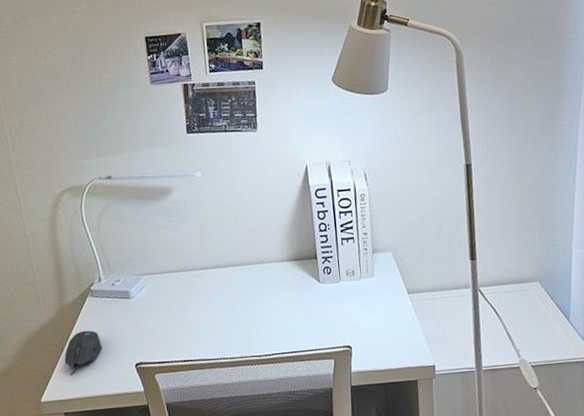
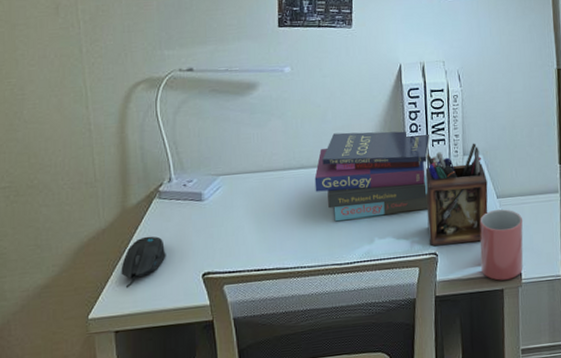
books: none [230,230,340,317] -> present [314,131,431,222]
desk organizer: none [336,240,400,340] -> present [425,143,488,246]
mug: none [391,304,437,372] -> present [479,209,524,281]

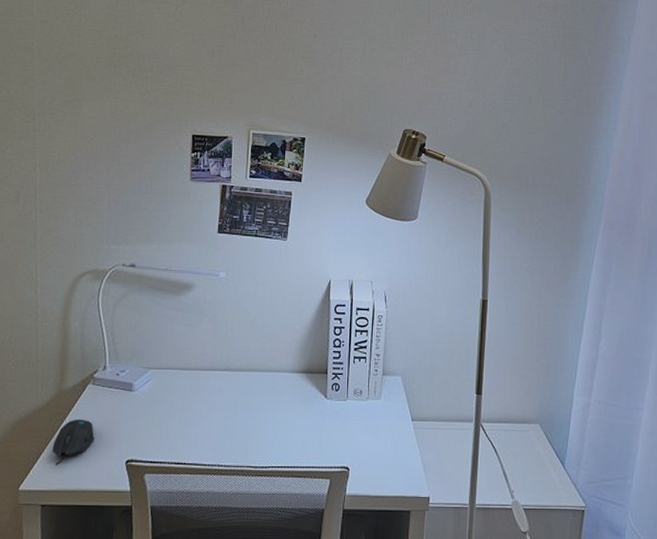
books: present [314,131,431,222] -> none [238,340,353,426]
desk organizer: present [425,143,488,246] -> none [342,364,404,461]
mug: present [479,209,524,281] -> none [389,432,436,502]

